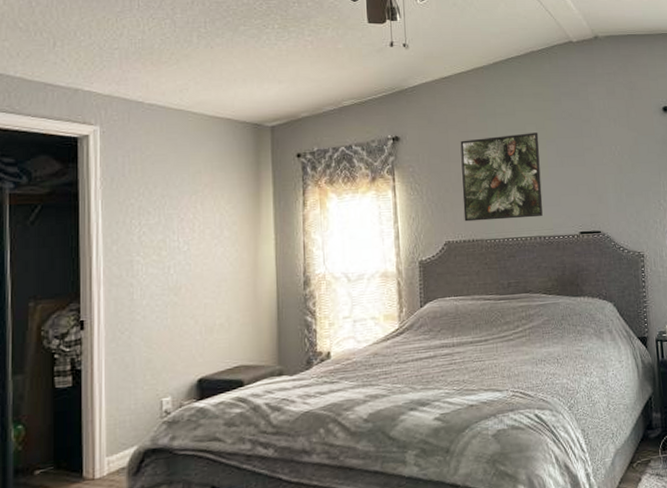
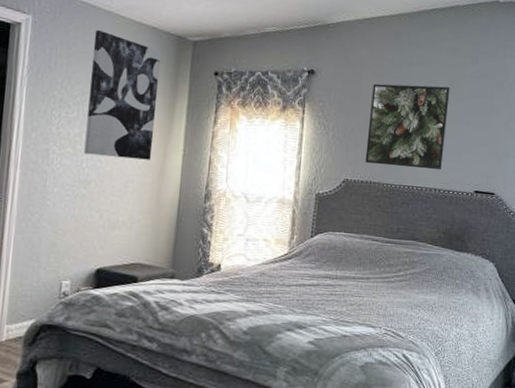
wall art: none [167,130,242,260] -> present [84,29,162,160]

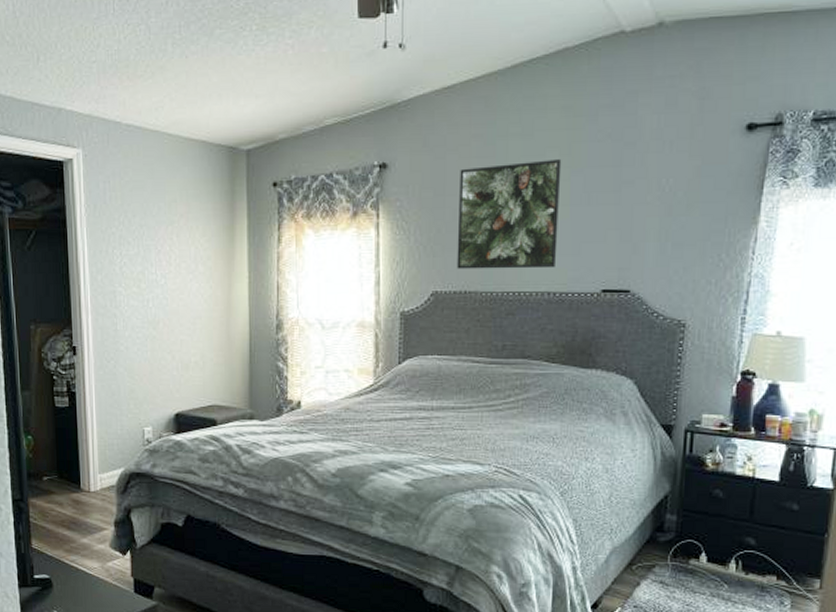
wall art: present [84,29,162,160] -> none [144,153,216,293]

